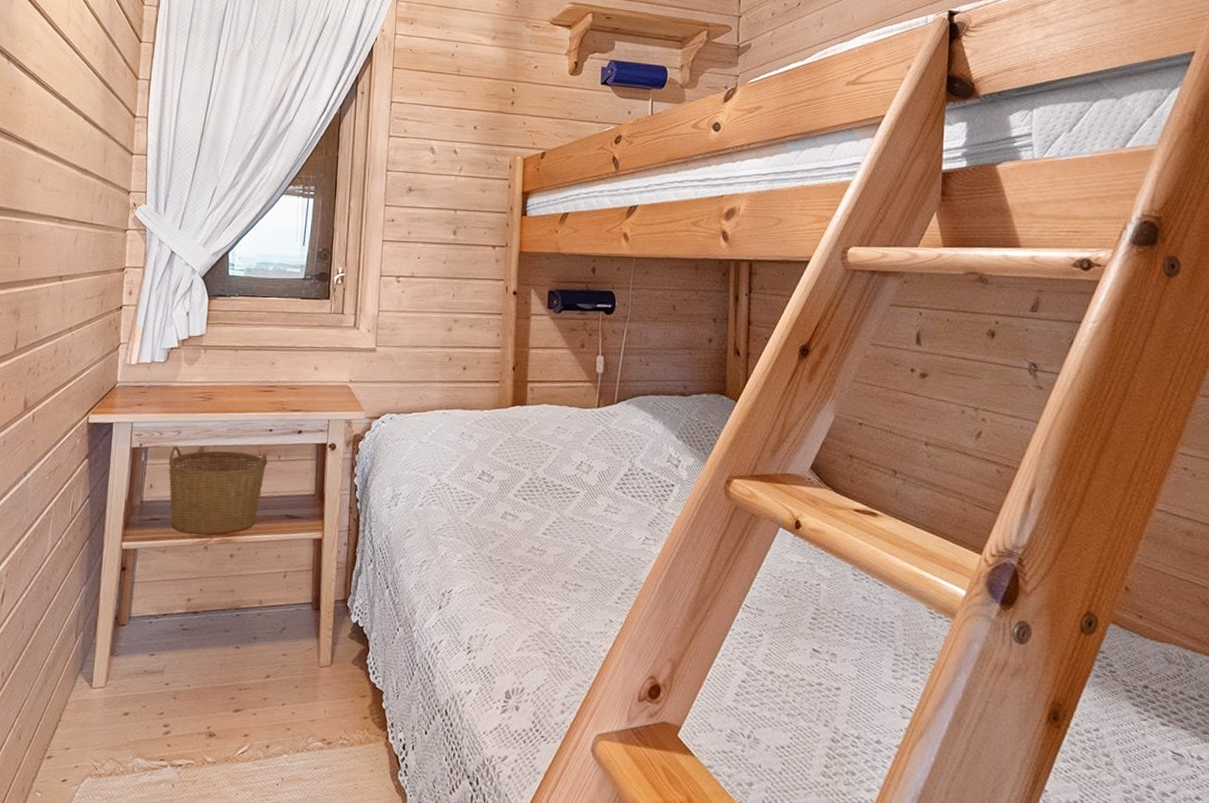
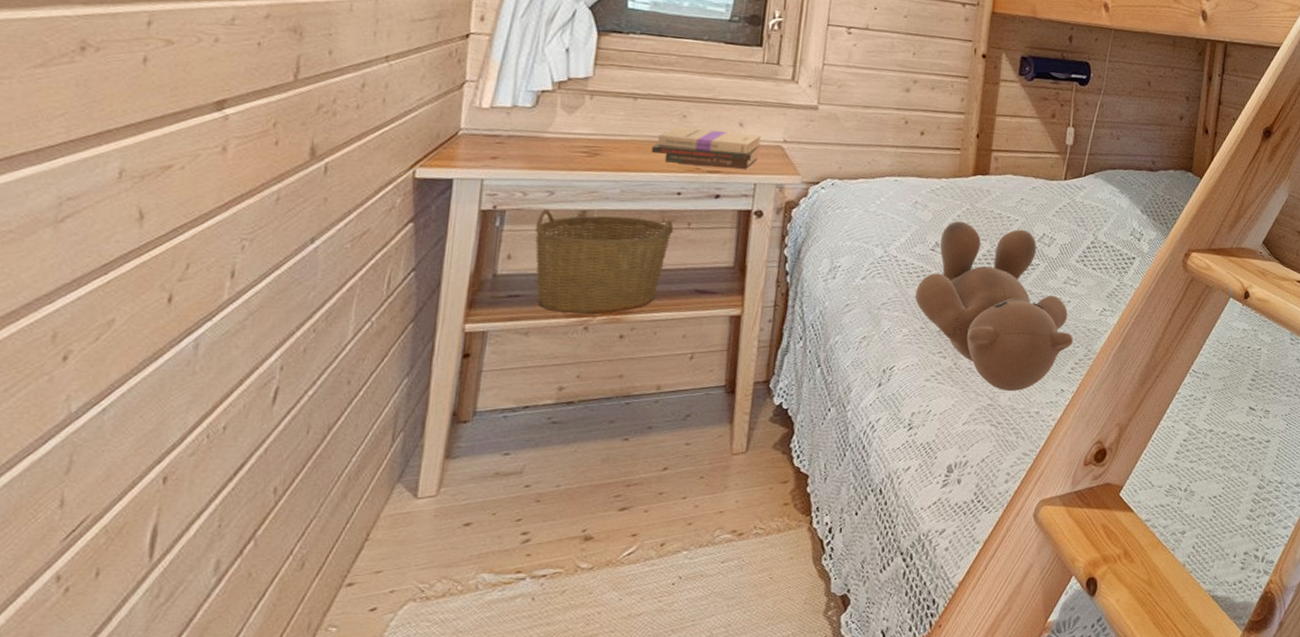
books: none [249,372,333,407] -> present [651,126,762,169]
teddy bear: none [467,450,618,620] -> present [915,220,1073,392]

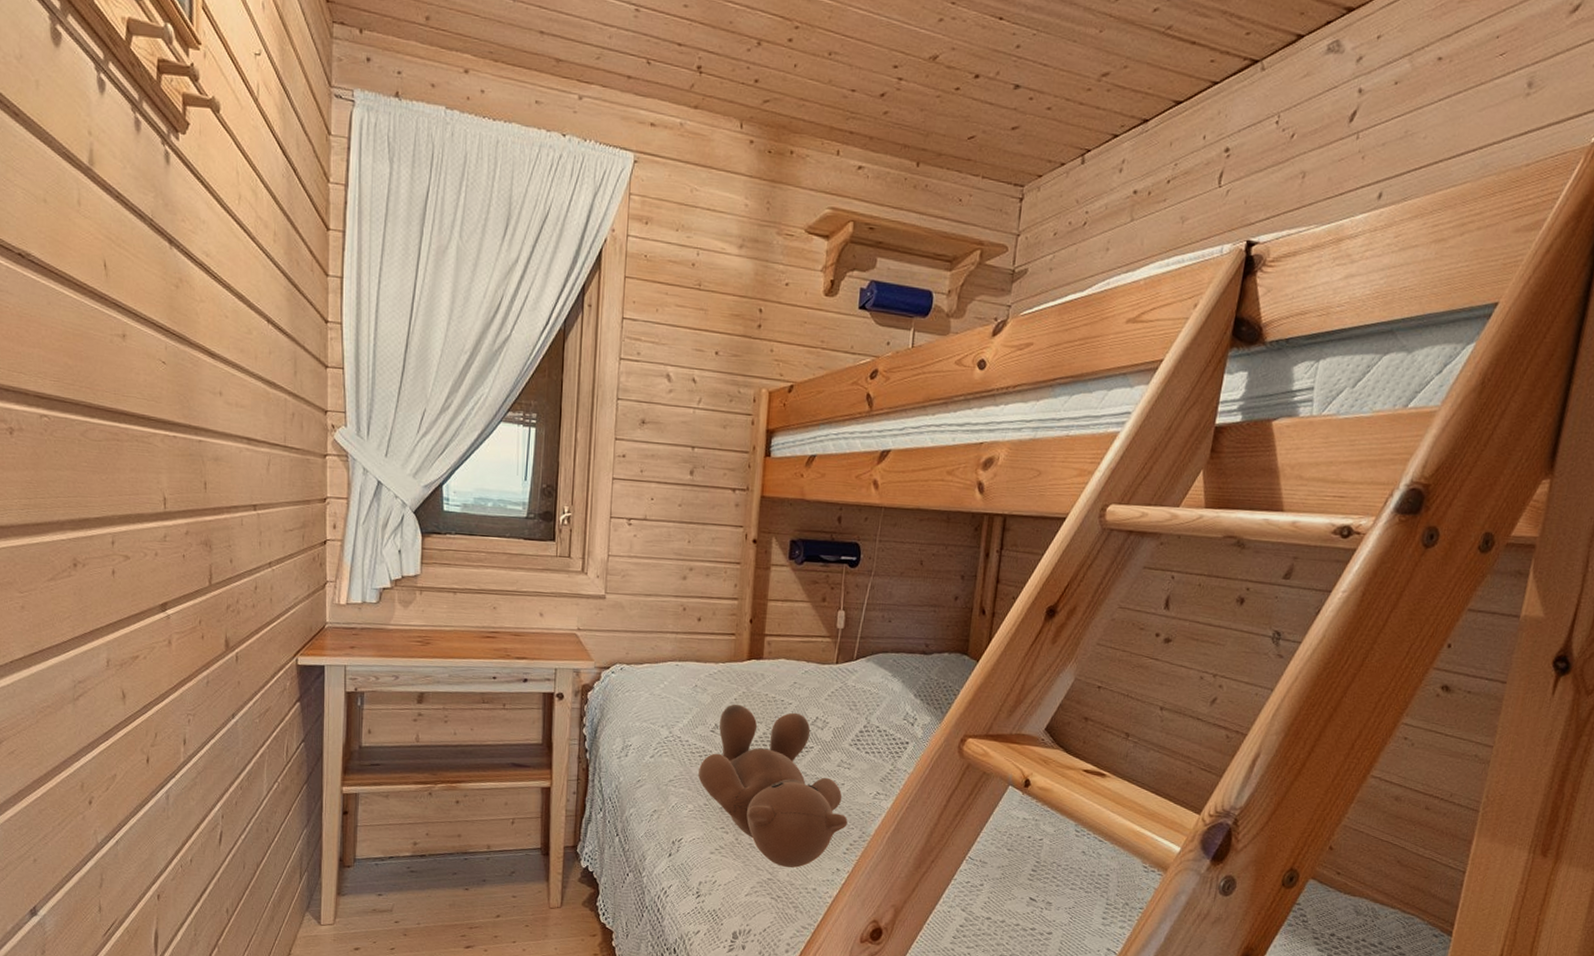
basket: present [534,209,673,315] -> none [386,691,492,782]
books: present [651,126,762,169] -> none [470,617,559,655]

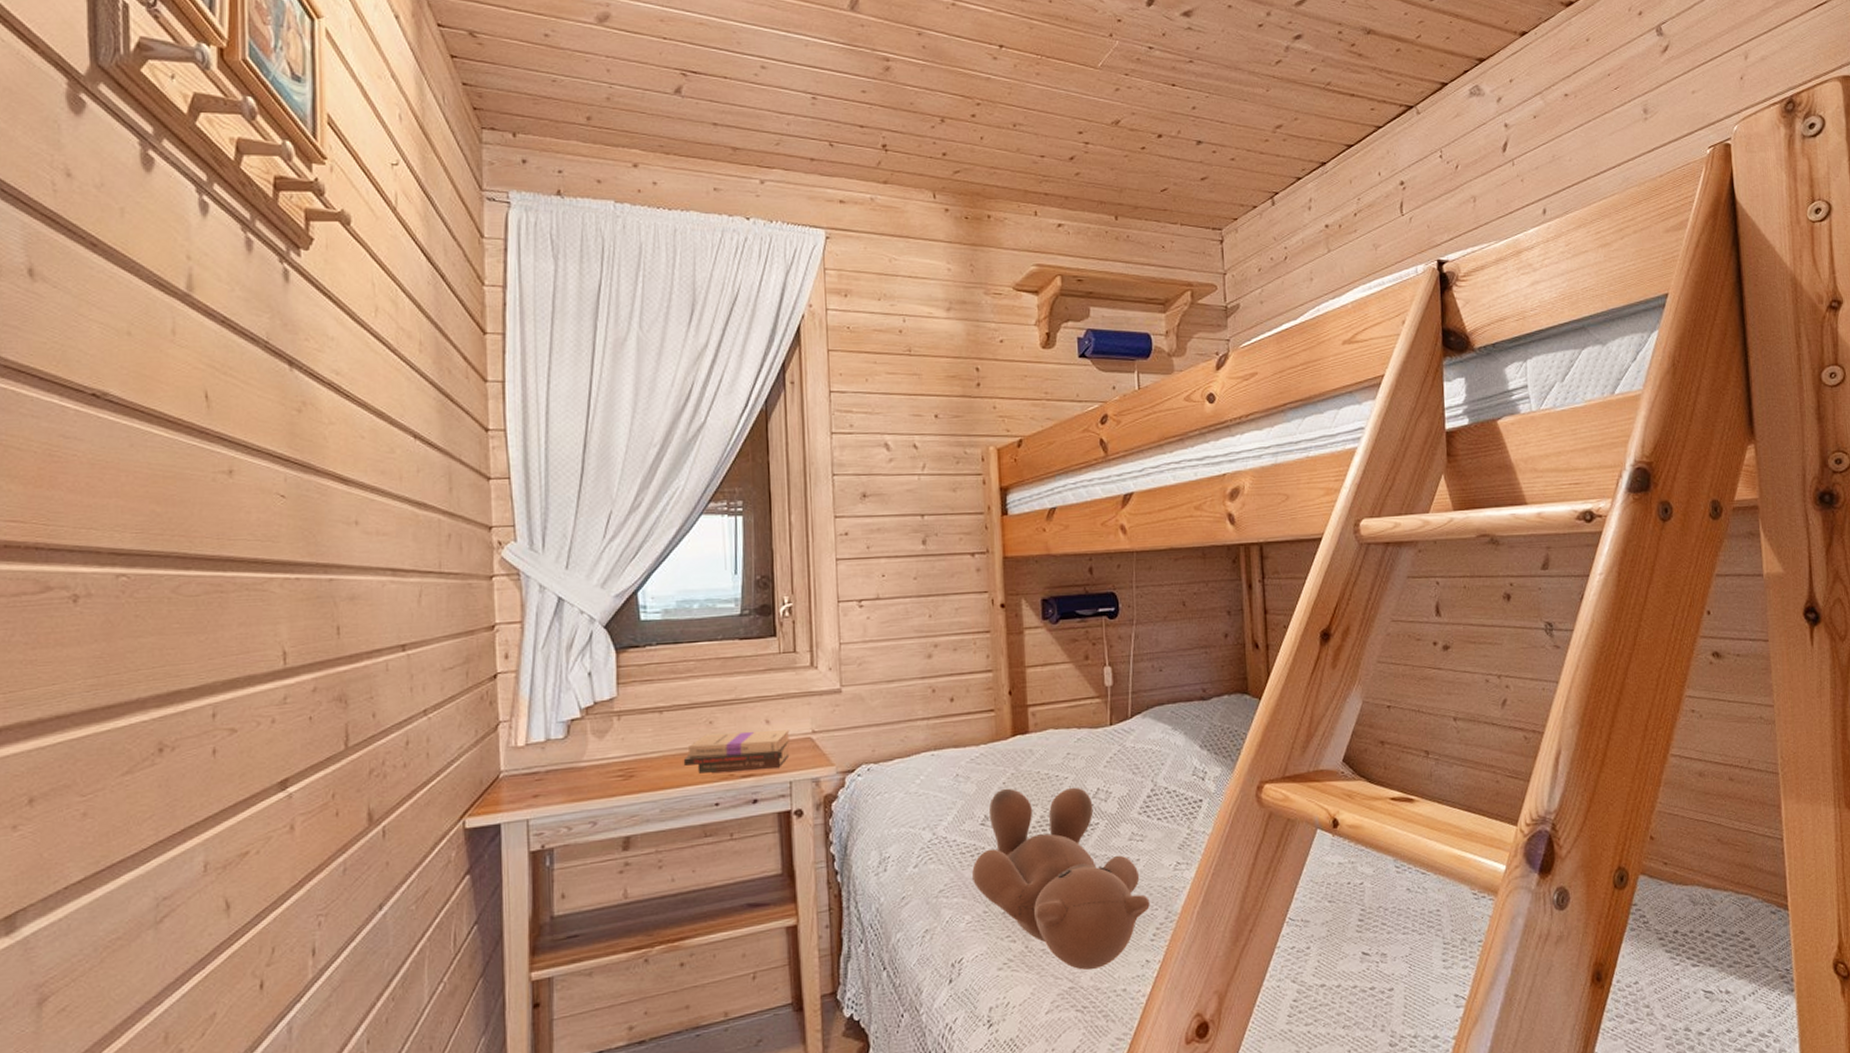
books: none [470,617,559,655] -> present [683,730,791,773]

